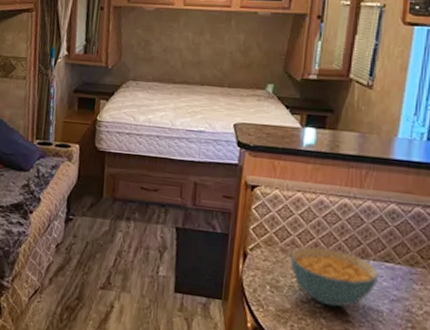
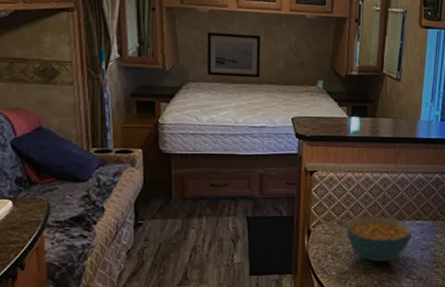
wall art: none [148,31,206,79] -> present [206,32,260,78]

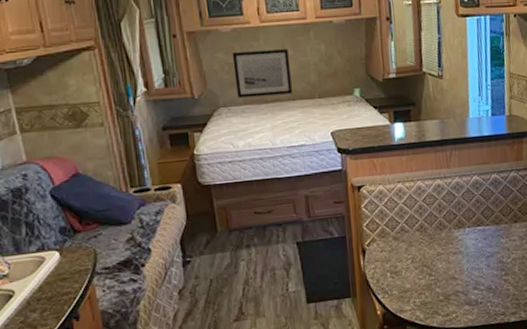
cereal bowl: present [345,216,413,263] -> none [402,226,475,277]

